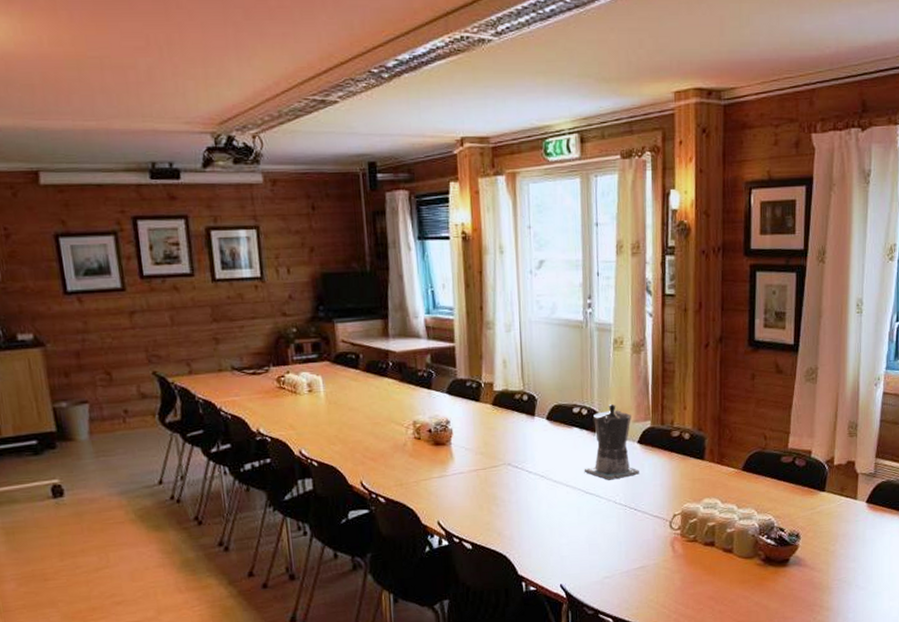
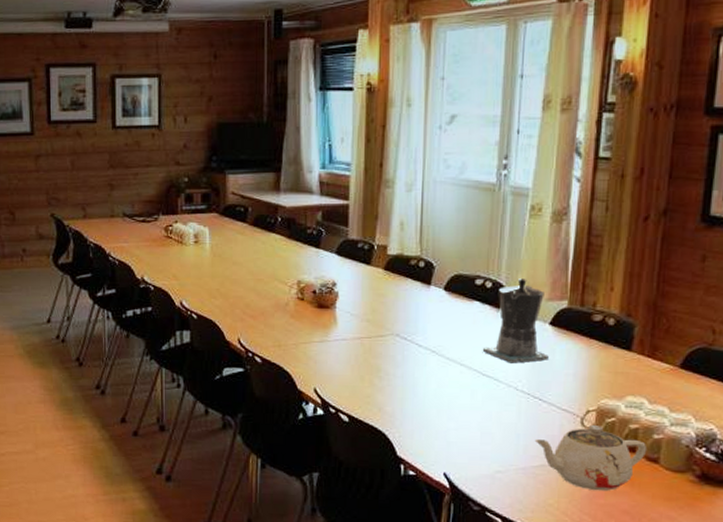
teapot: none [634,526,723,583] -> present [534,424,648,491]

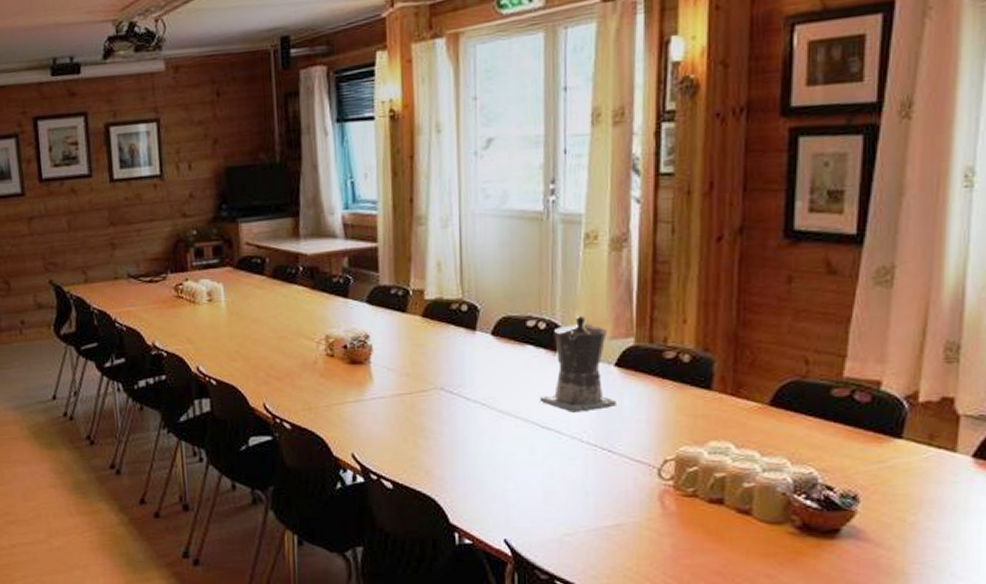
teapot: present [534,424,648,491] -> none [606,475,737,550]

